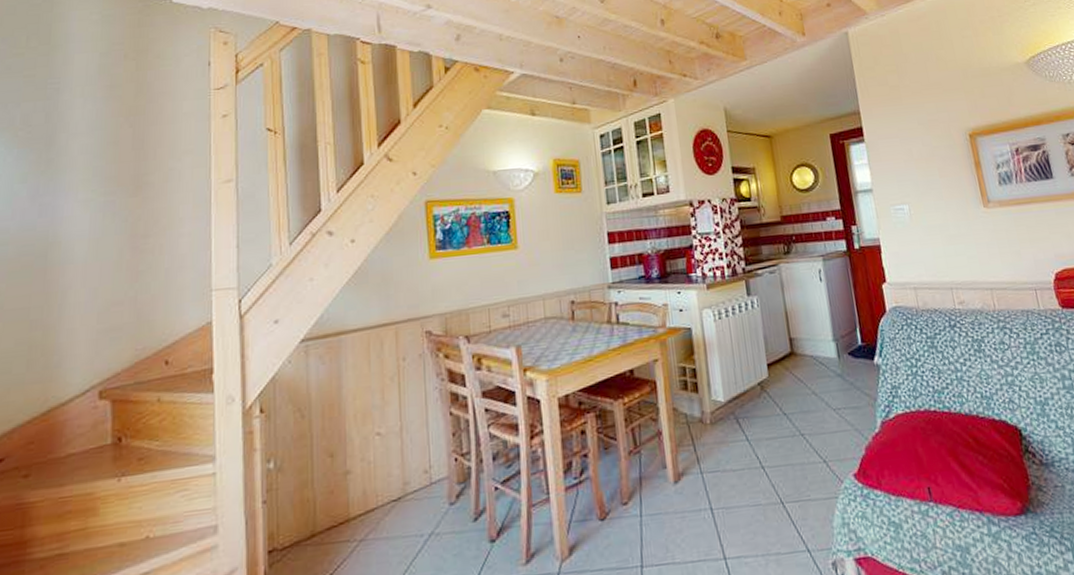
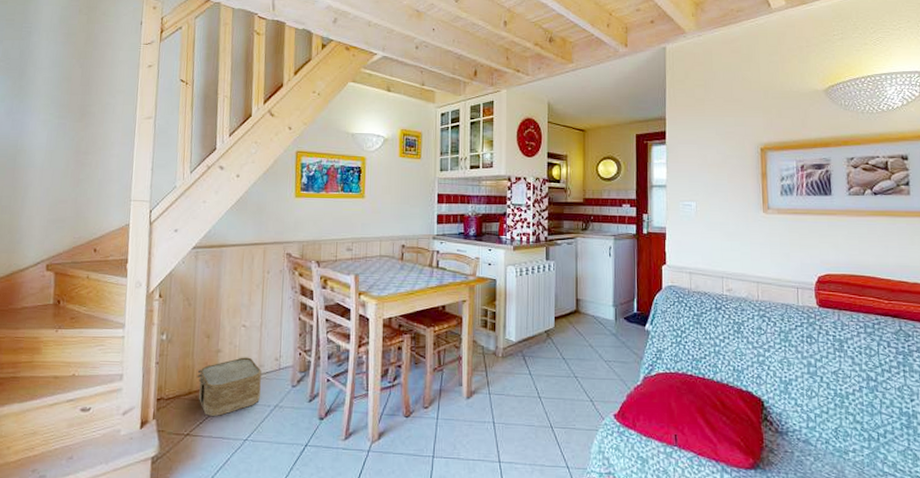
woven basket: none [321,474,409,564] -> present [197,357,261,417]

